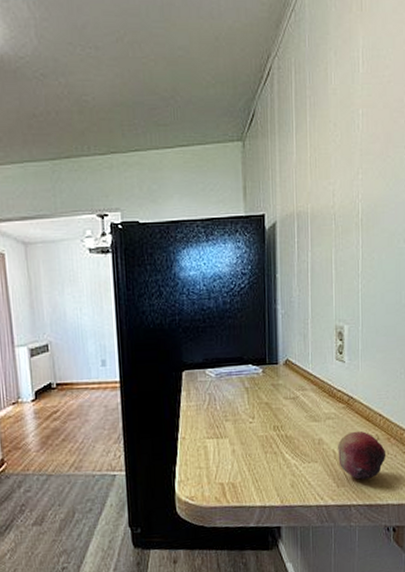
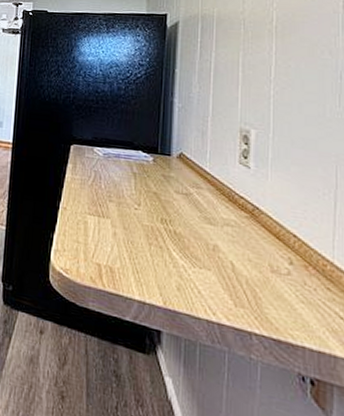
fruit: present [338,431,386,480] -> none [237,246,303,308]

